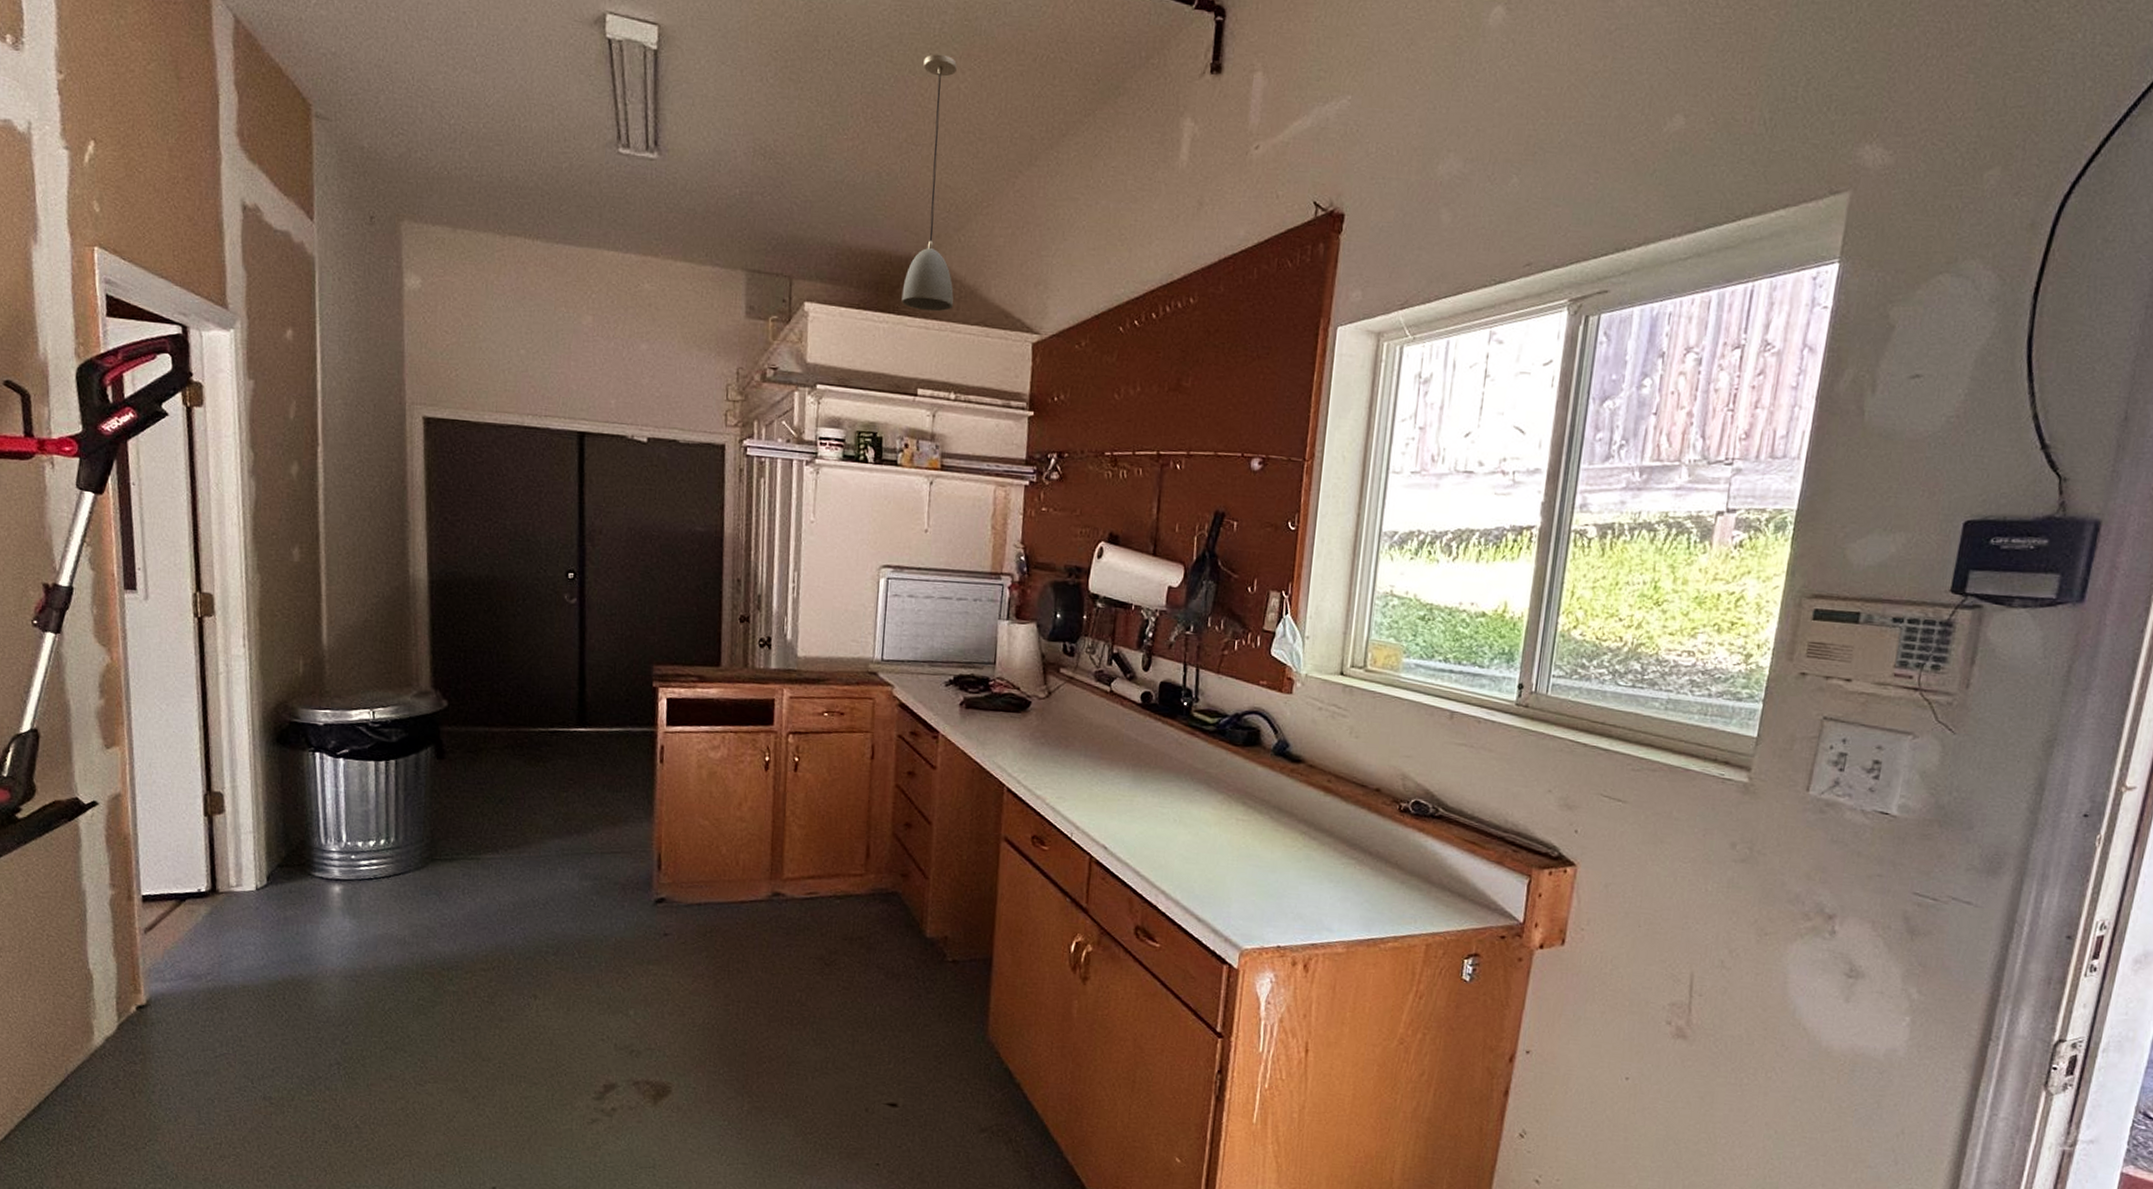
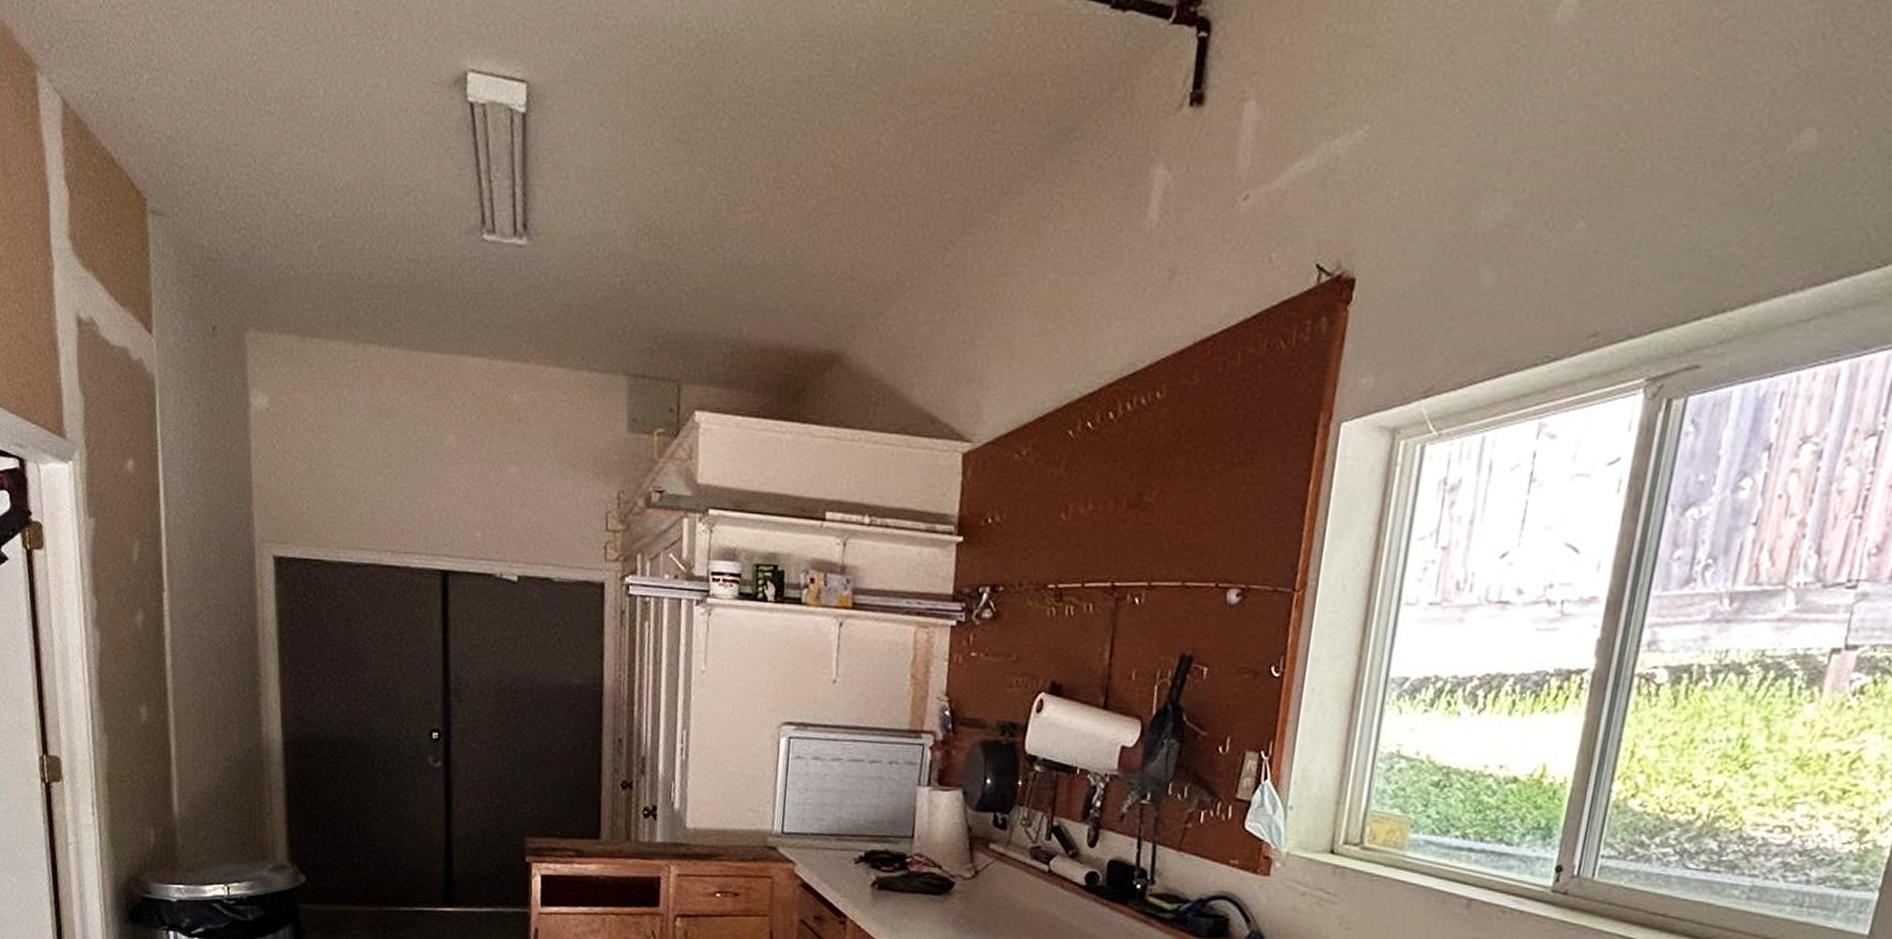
light fixture: present [901,54,957,312] -> none [807,99,877,418]

